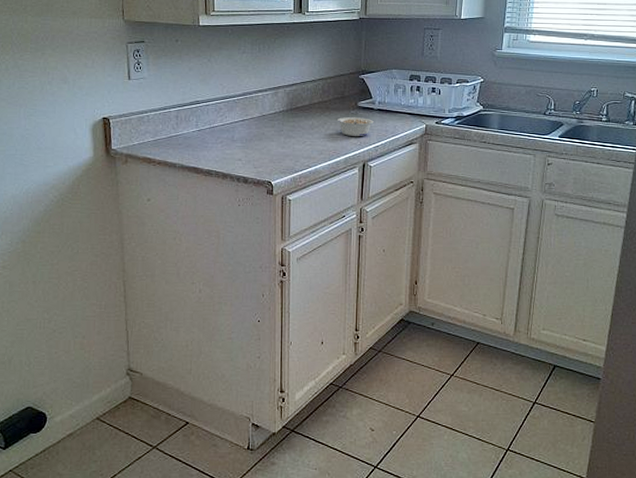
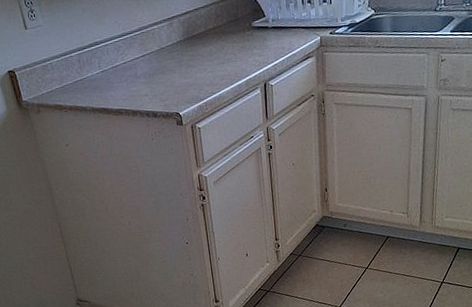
legume: present [336,117,374,137] -> none [233,37,270,58]

